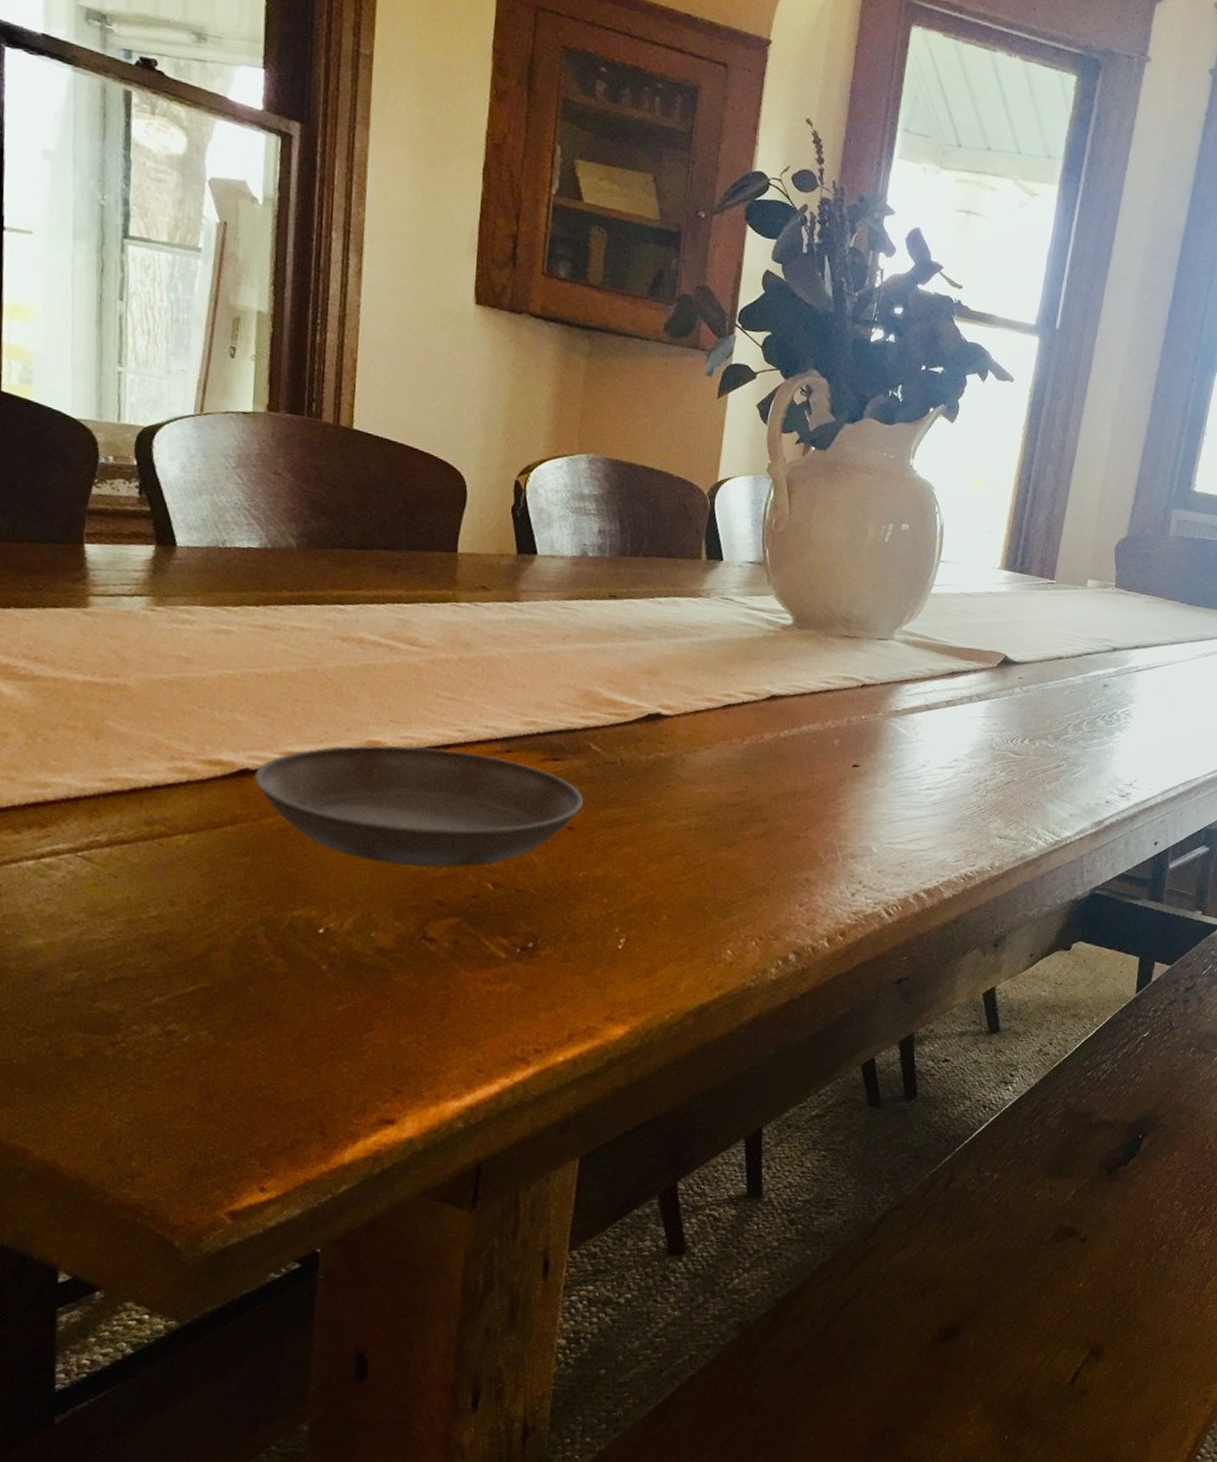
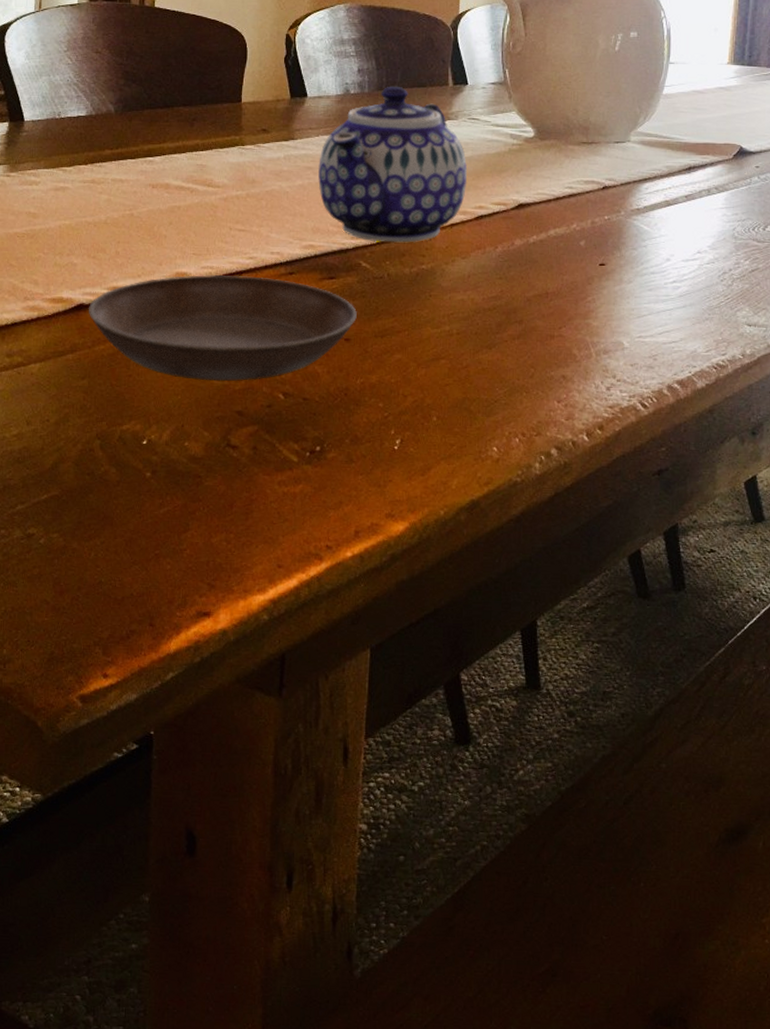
teapot: none [545,552,717,728] -> present [318,86,468,243]

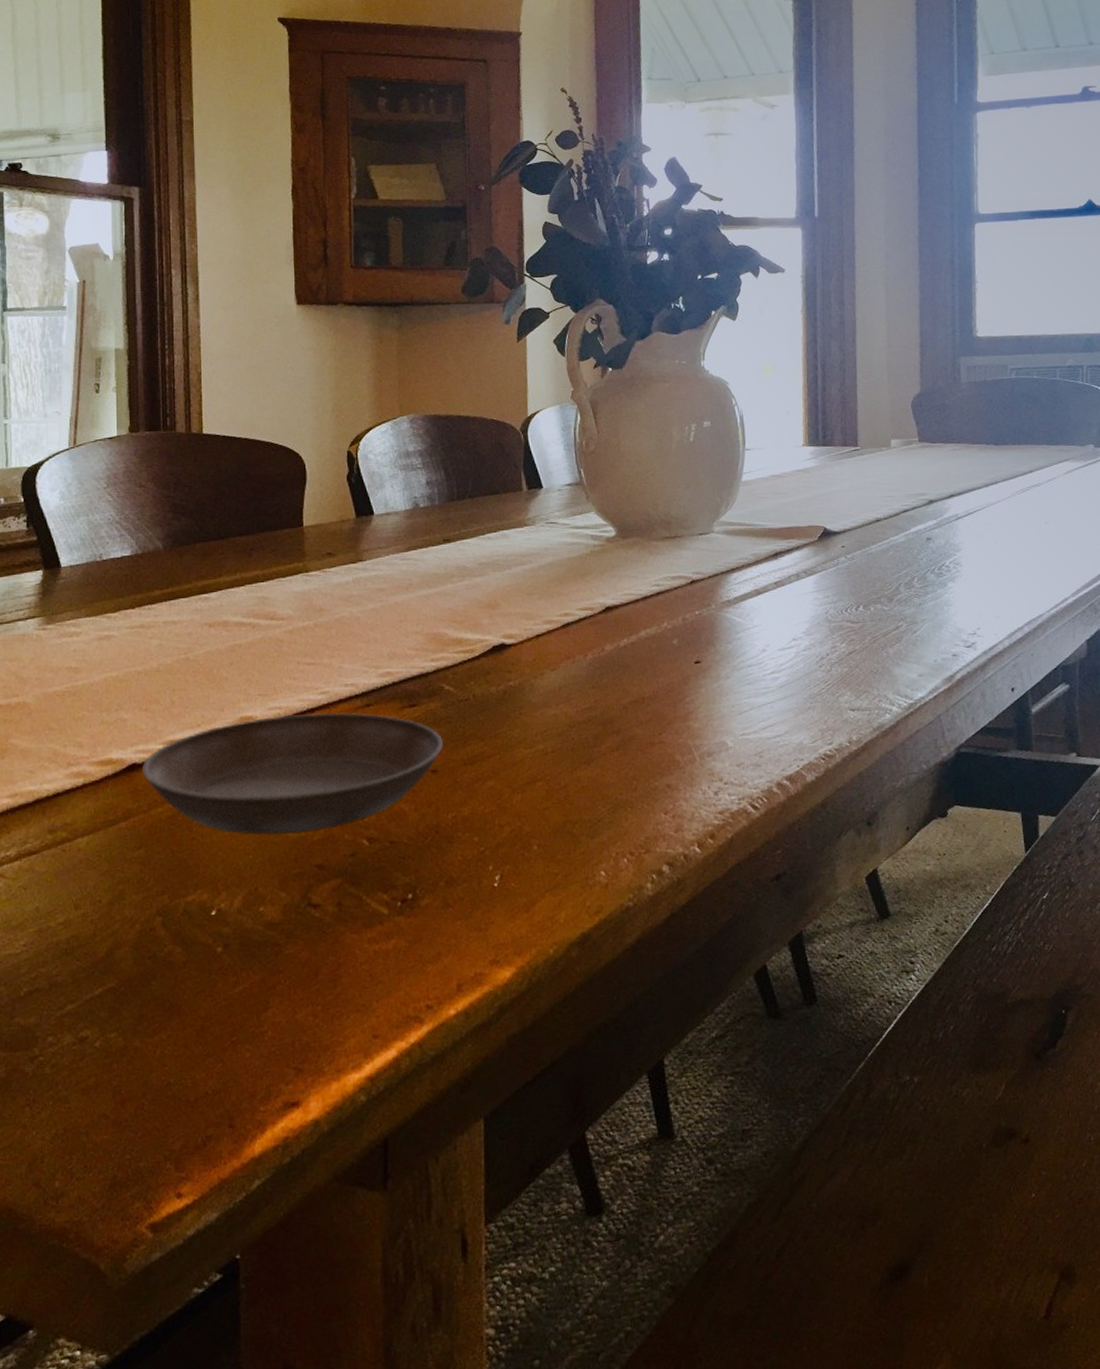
teapot: present [318,86,468,243] -> none [391,495,551,662]

